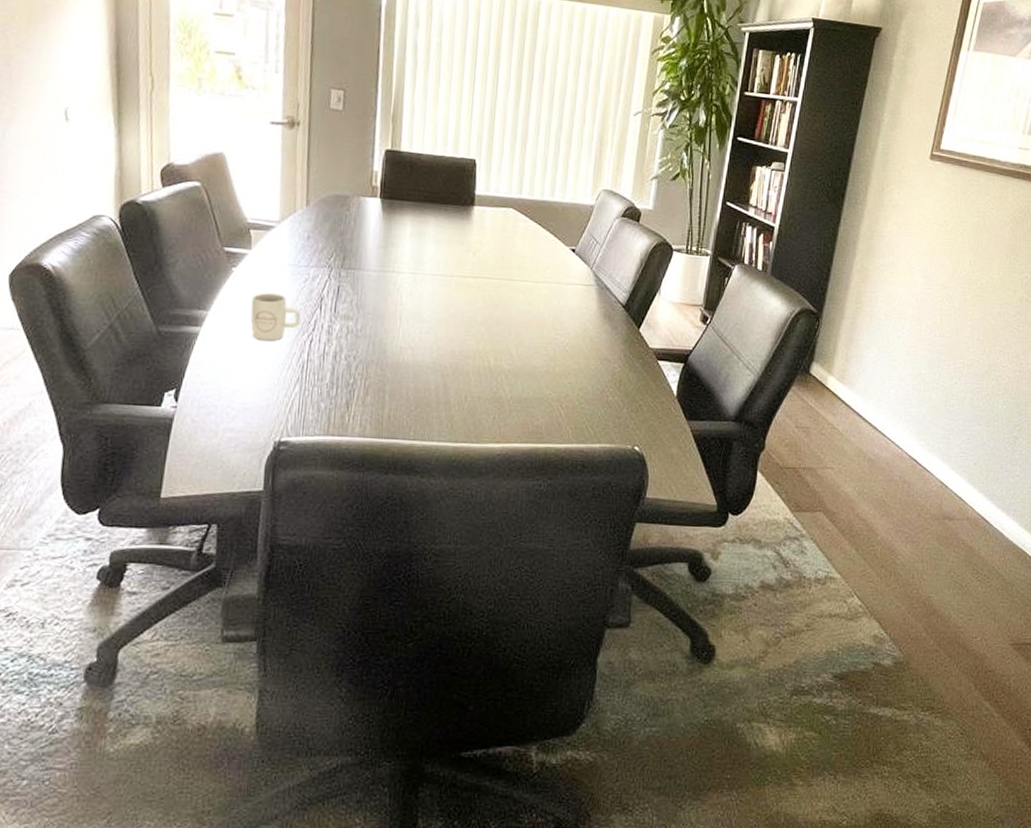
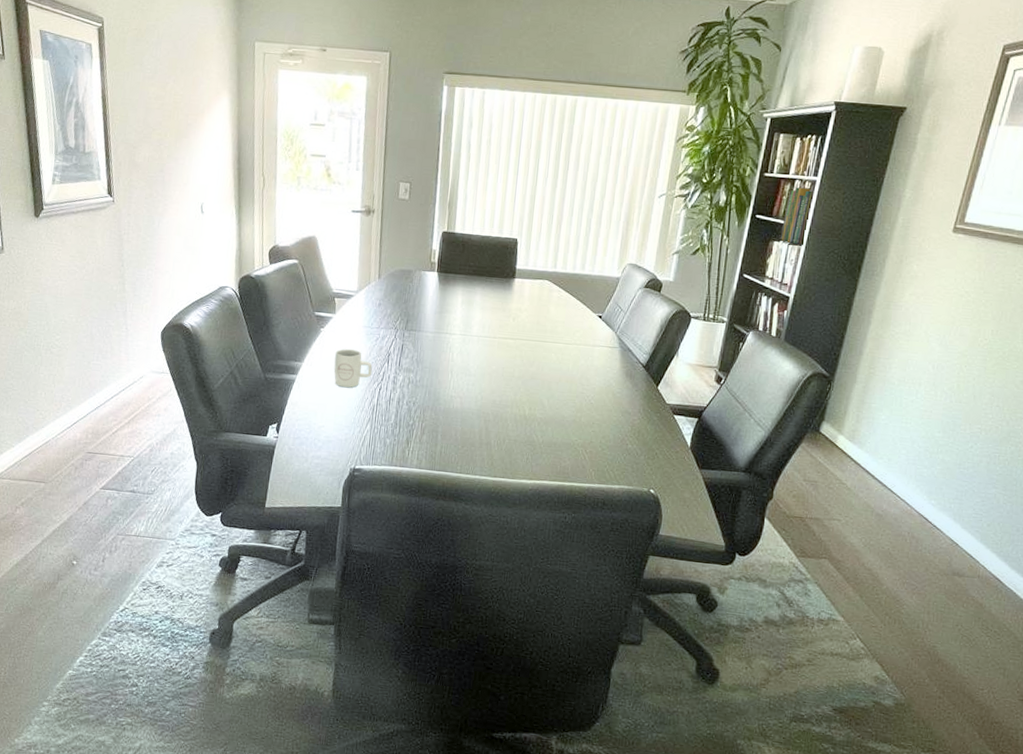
books: none [762,108,794,172] -> present [779,187,813,246]

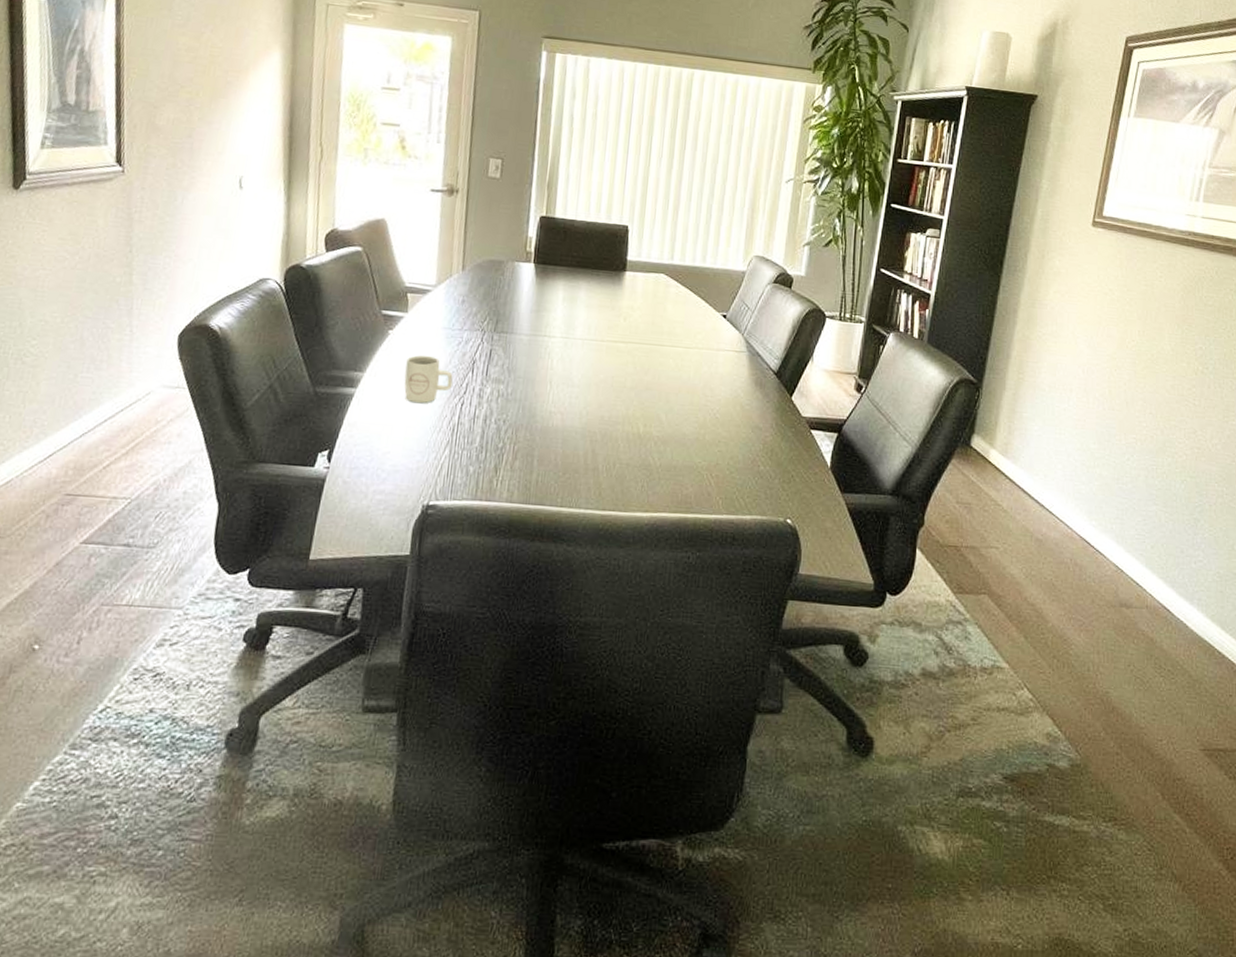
books: present [779,187,813,246] -> none [917,175,949,239]

